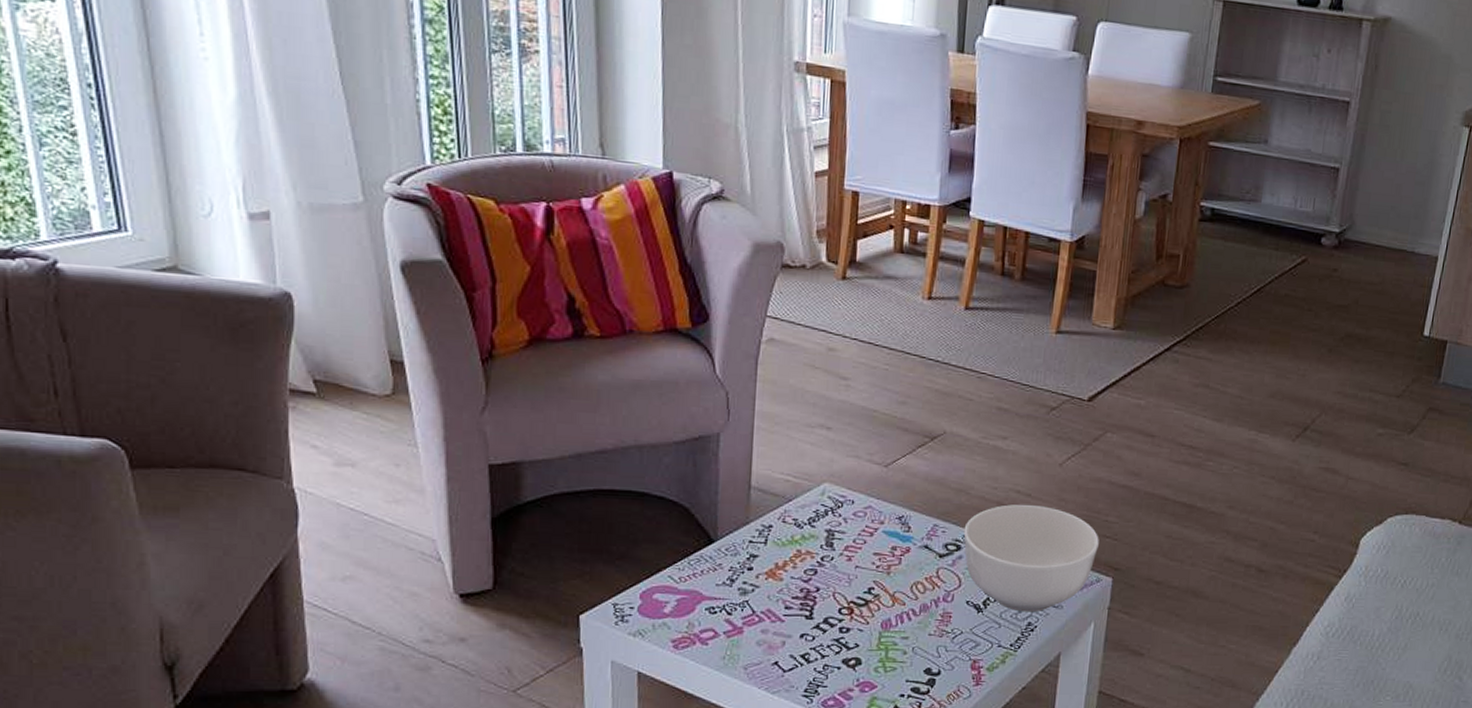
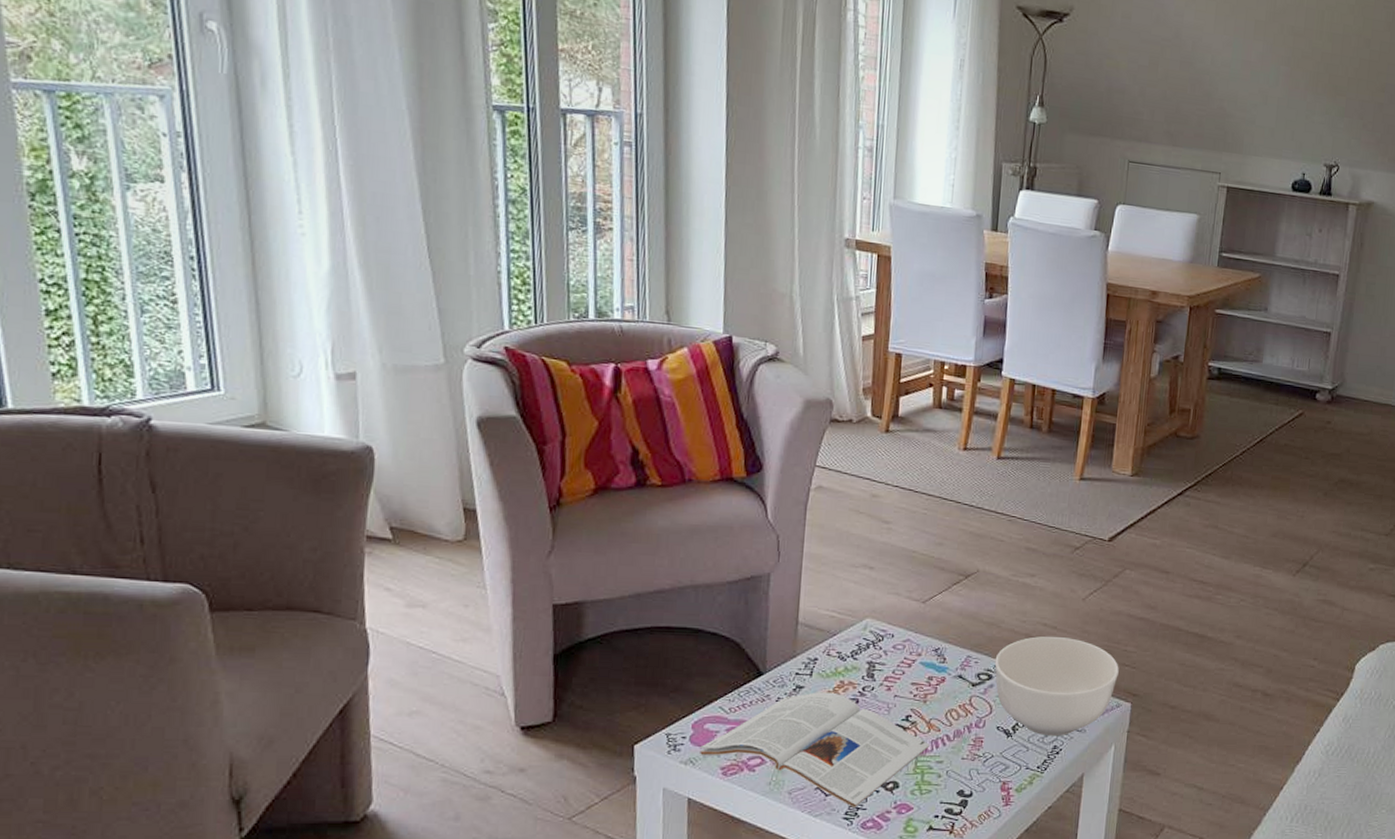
magazine: none [649,561,894,686] -> present [700,692,930,809]

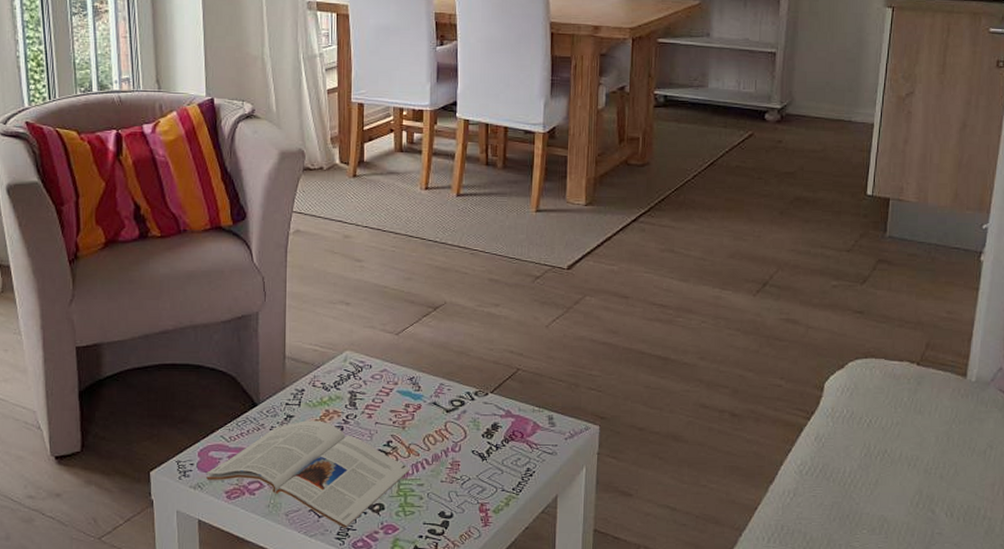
bowl: present [994,636,1119,737] -> none [466,362,585,459]

